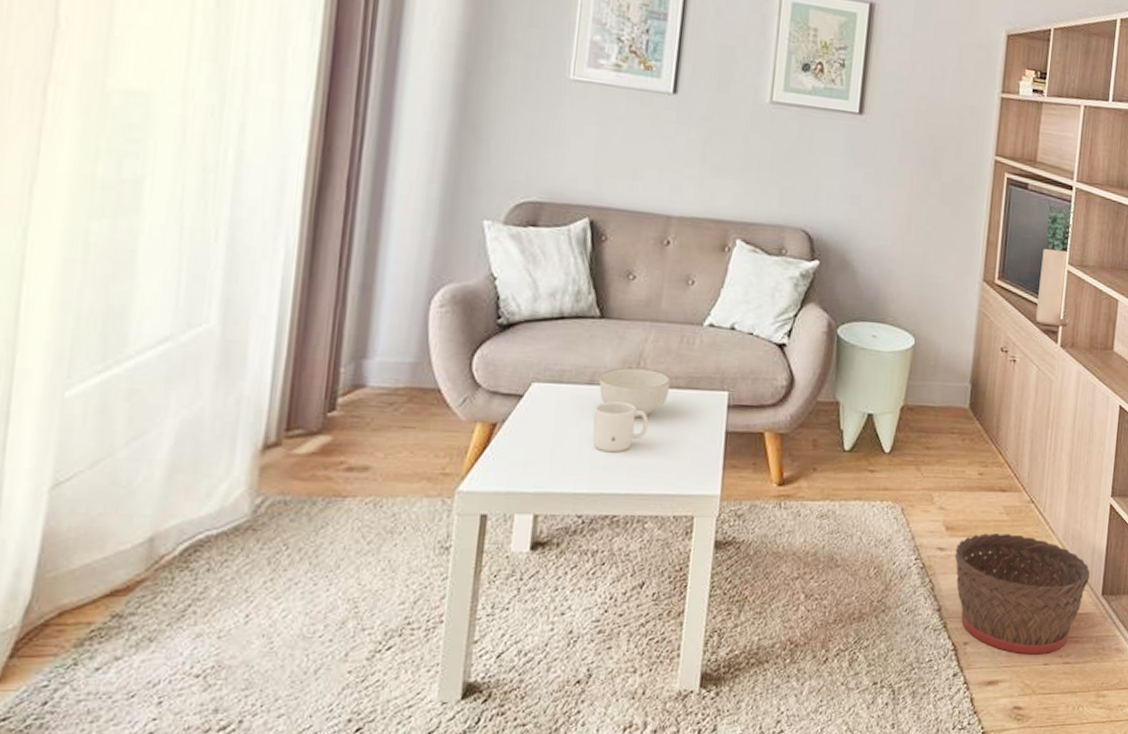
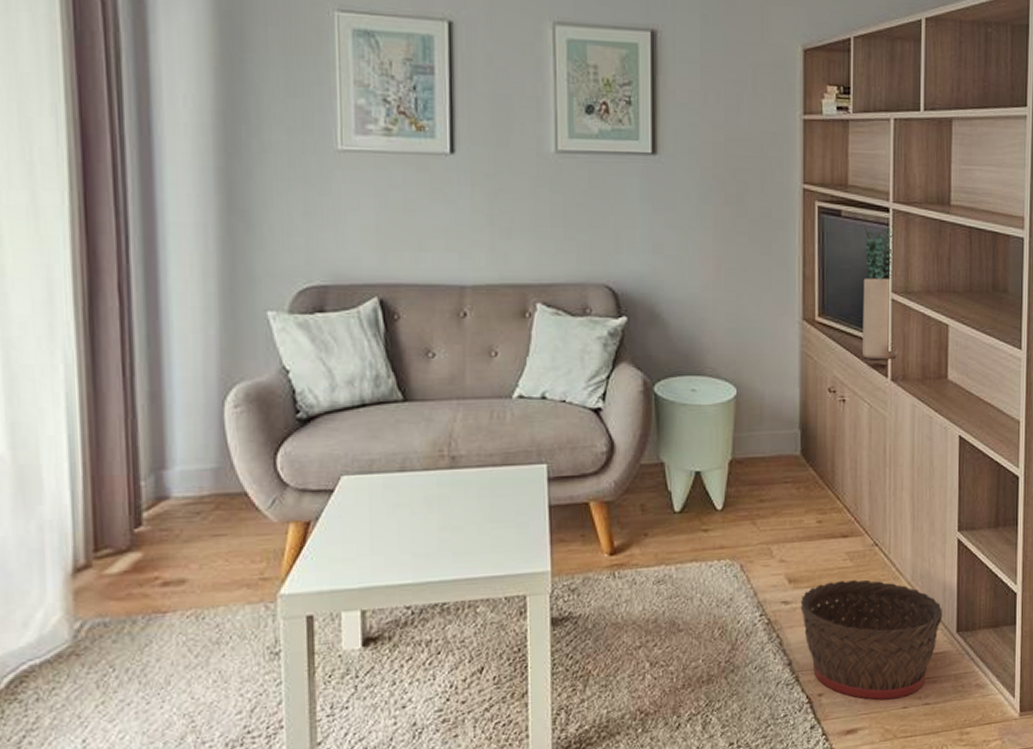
mug: present [592,401,649,453] -> none [408,486,467,540]
bowl: present [598,367,672,419] -> none [409,448,486,502]

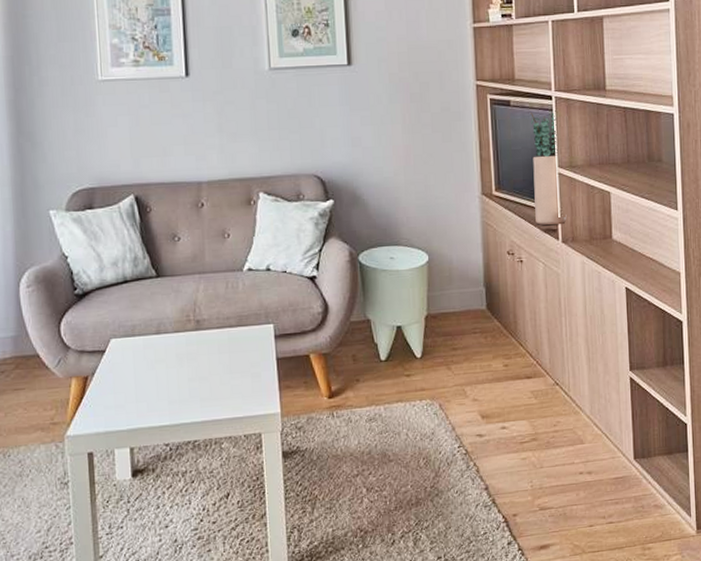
basket: present [800,580,943,700] -> none [492,415,621,520]

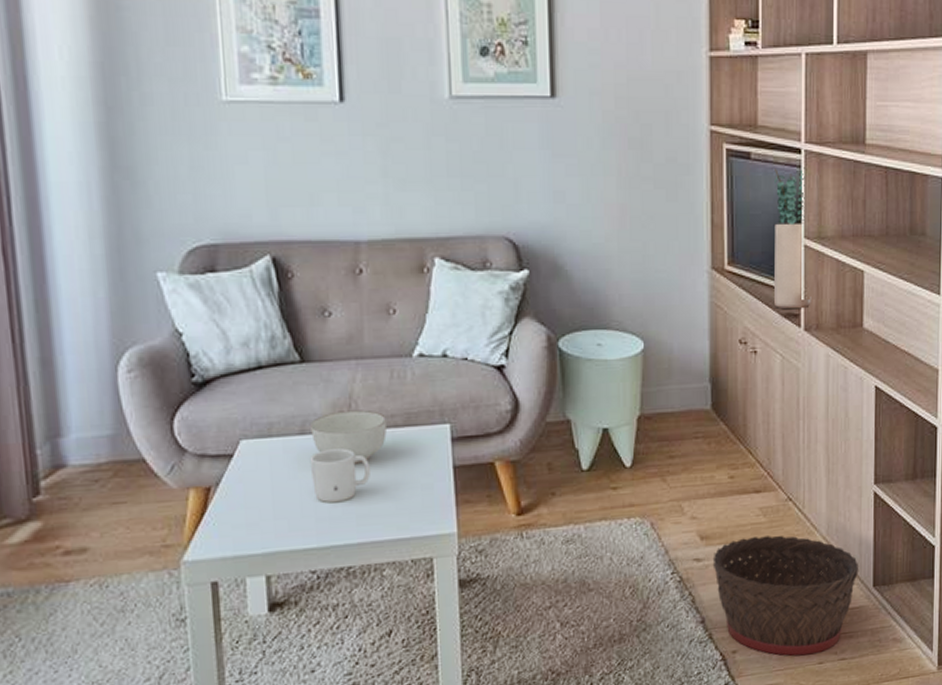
bowl: none [163,313,224,357] -> present [309,409,388,464]
mug: none [163,345,211,389] -> present [309,448,370,503]
basket: none [492,415,621,520] -> present [712,536,859,656]

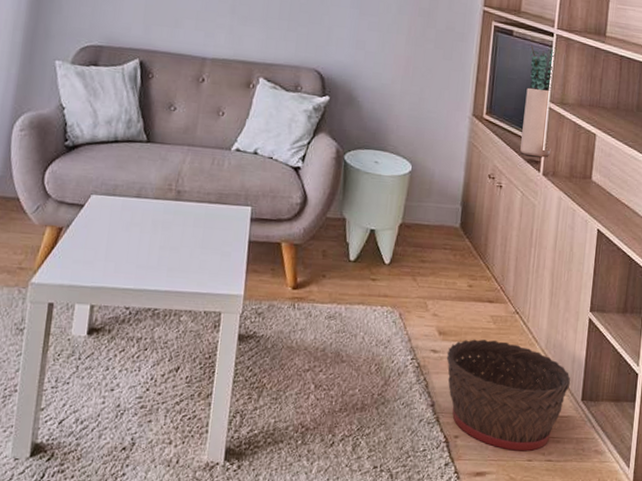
bowl: present [309,409,388,464] -> none [144,184,204,228]
mug: present [309,448,370,503] -> none [139,212,185,256]

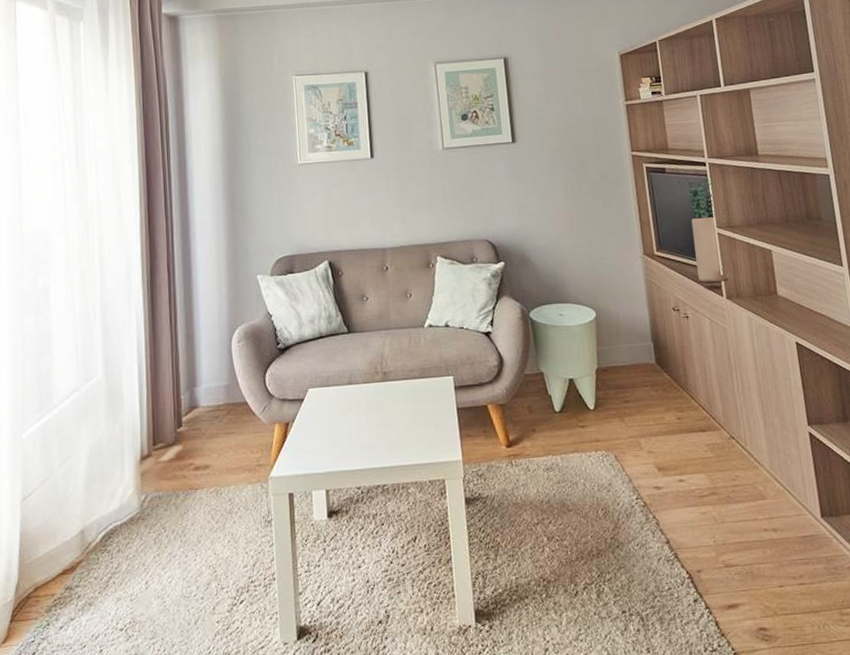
basket: present [446,339,571,452] -> none [670,469,806,579]

